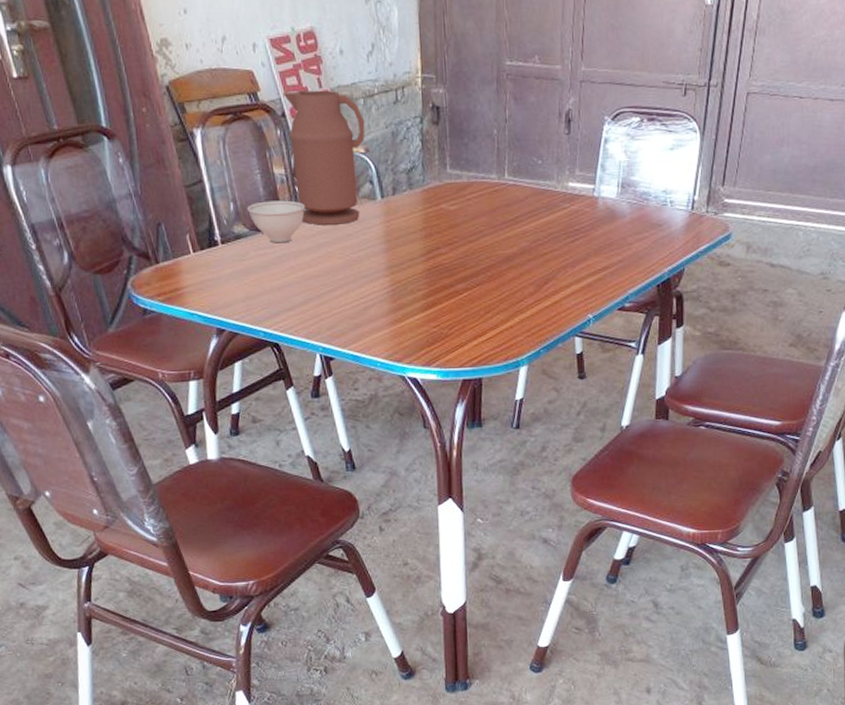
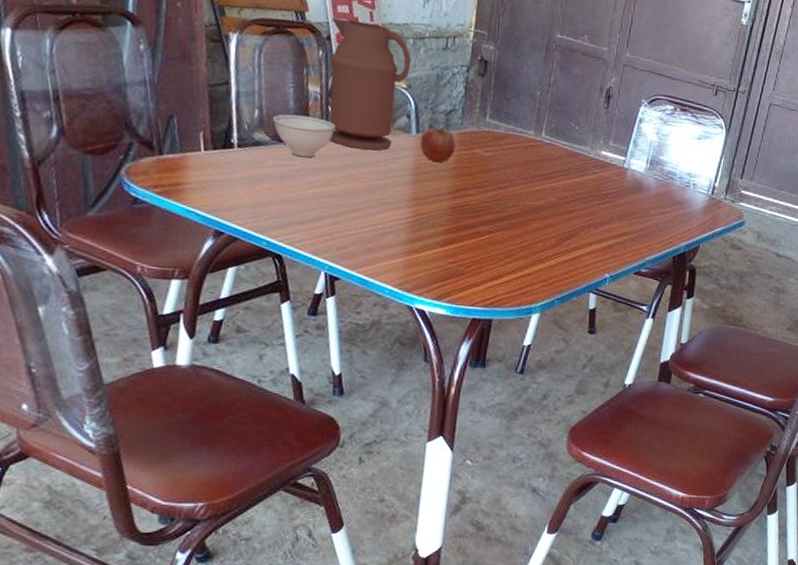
fruit: none [386,186,422,225] -> present [420,126,456,162]

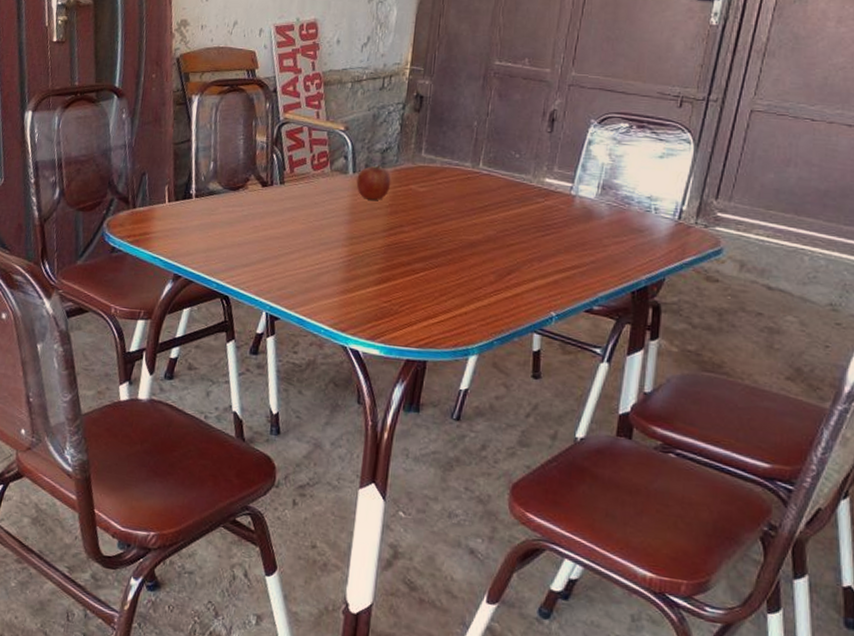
bowl: present [272,114,336,158] -> none [224,164,280,204]
water jug: present [329,18,412,150] -> none [273,71,350,193]

